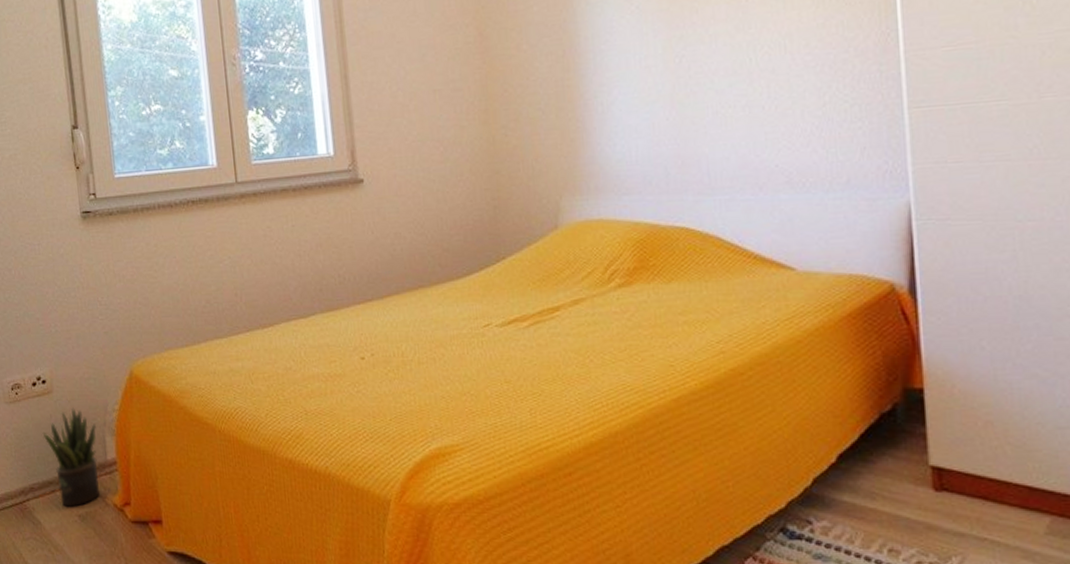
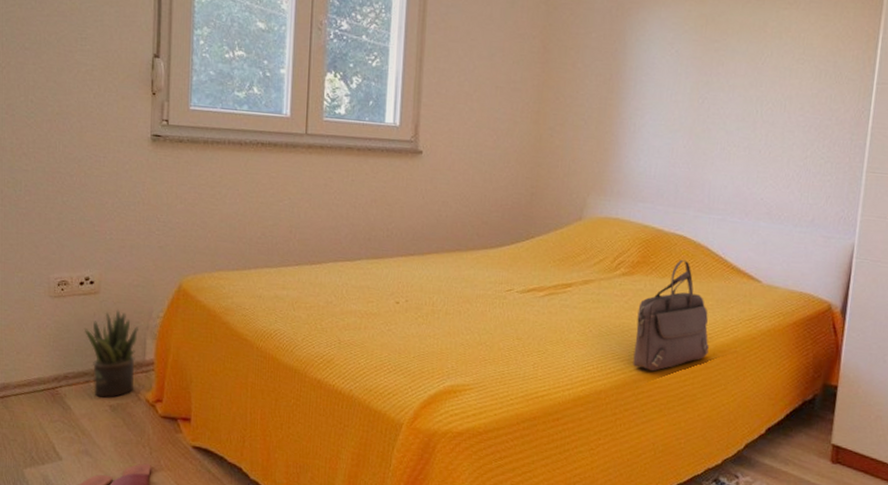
handbag: none [645,256,743,401] -> present [633,259,709,372]

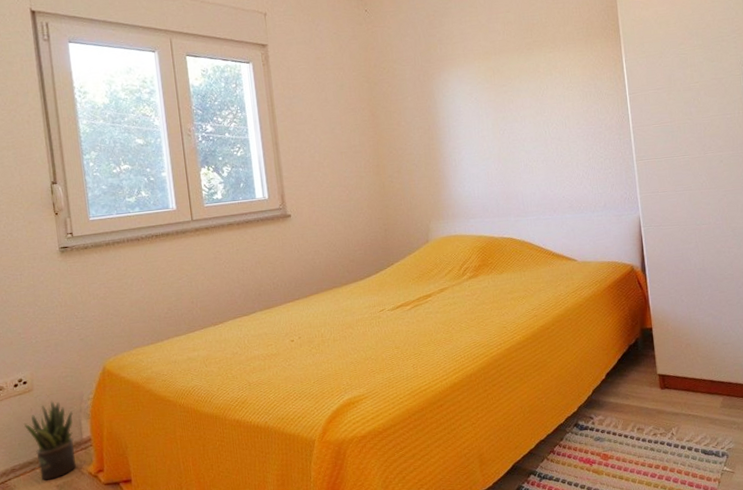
handbag: present [633,259,709,372] -> none [487,256,549,350]

